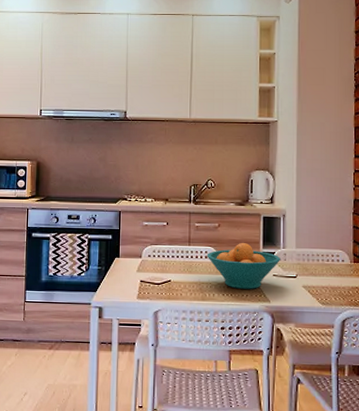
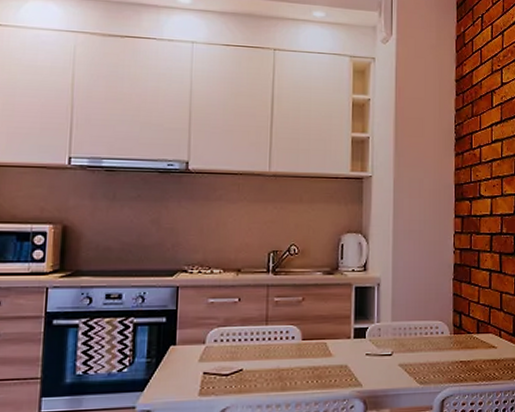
fruit bowl: present [207,242,281,289] -> none [288,317,375,374]

